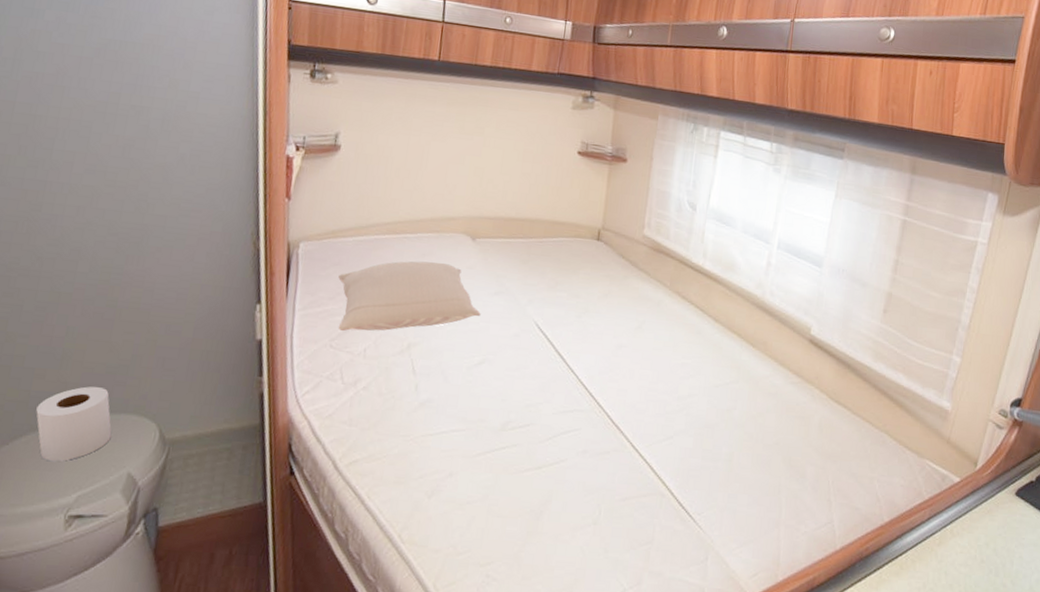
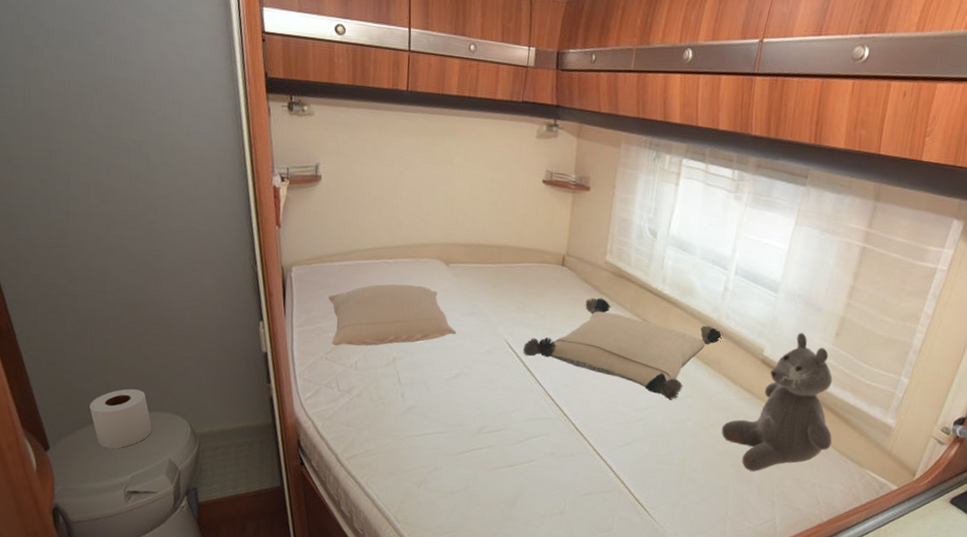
pillow: none [554,274,768,387] -> present [523,298,723,401]
teddy bear: none [770,309,888,466] -> present [721,332,833,472]

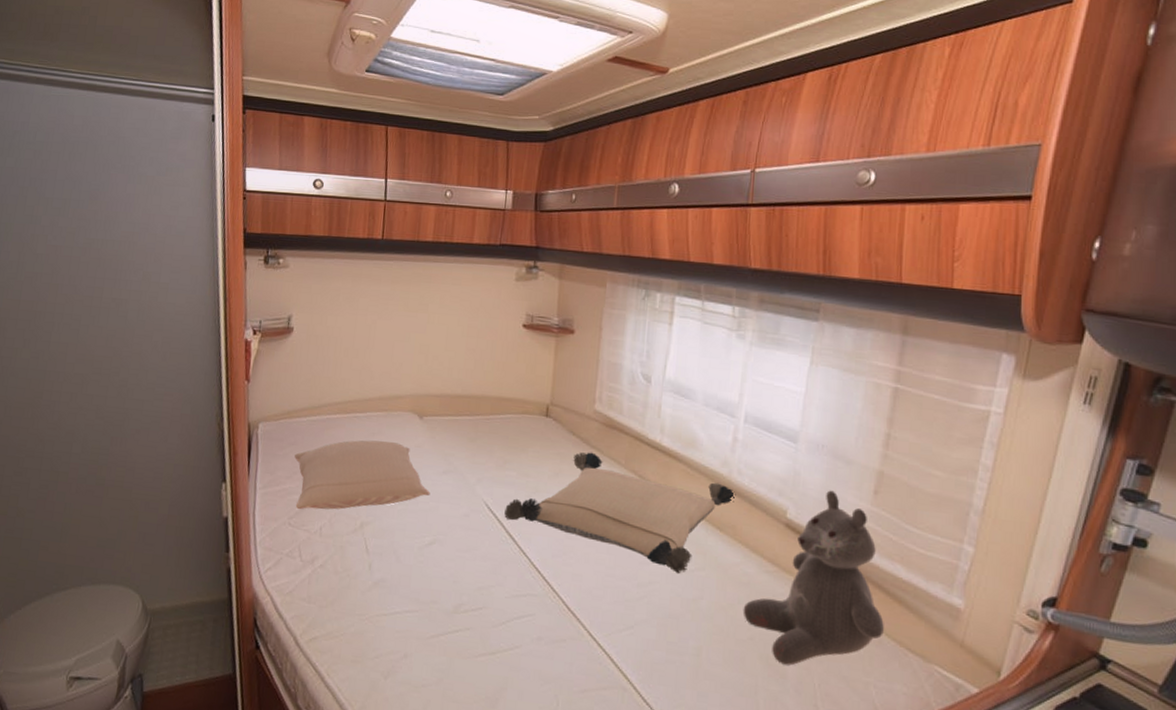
toilet paper roll: present [90,389,152,449] -> none [42,558,103,627]

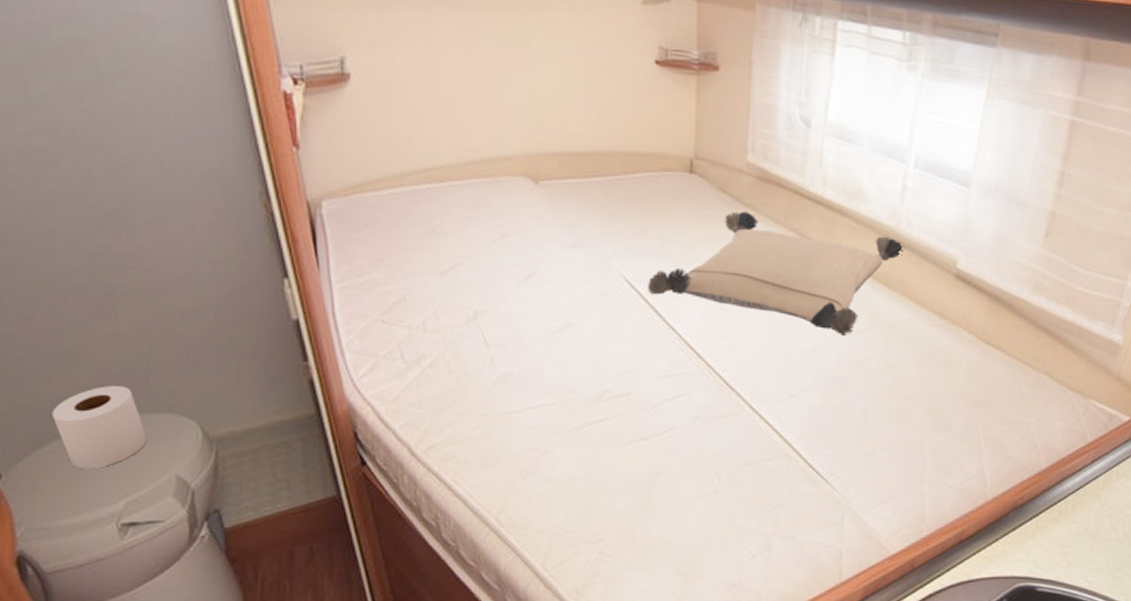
toilet paper roll: none [42,558,103,627] -> present [52,386,147,470]
pillow: present [294,440,430,510] -> none [377,213,557,302]
teddy bear: present [743,490,884,666] -> none [910,236,1048,416]

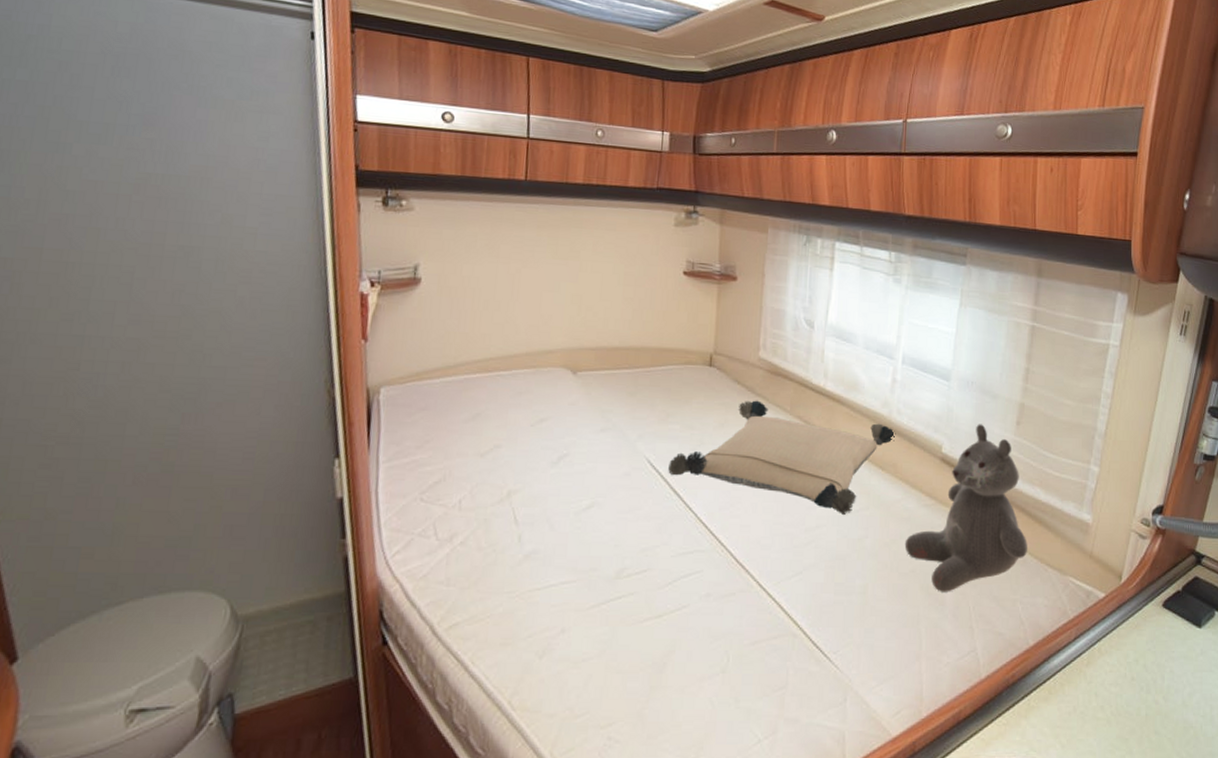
toilet paper roll: present [52,386,147,470] -> none [85,563,176,651]
teddy bear: none [910,236,1048,416] -> present [904,424,1027,592]

